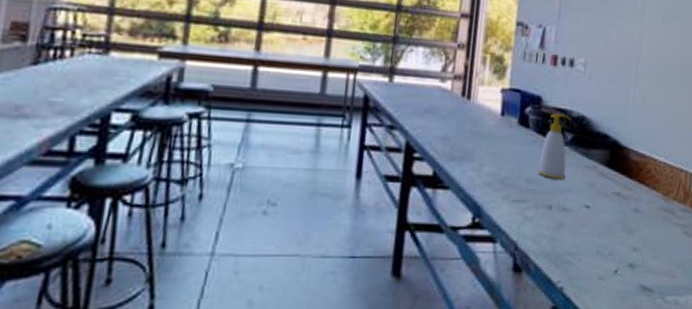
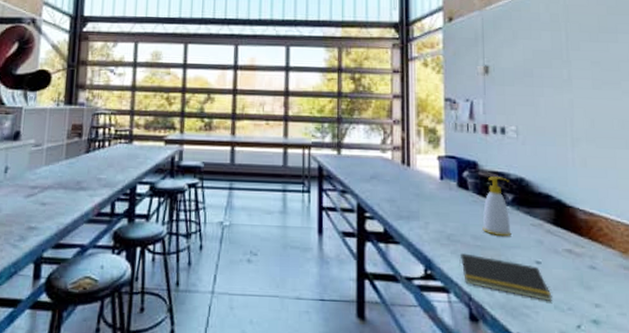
notepad: none [510,198,596,247] -> present [459,253,552,301]

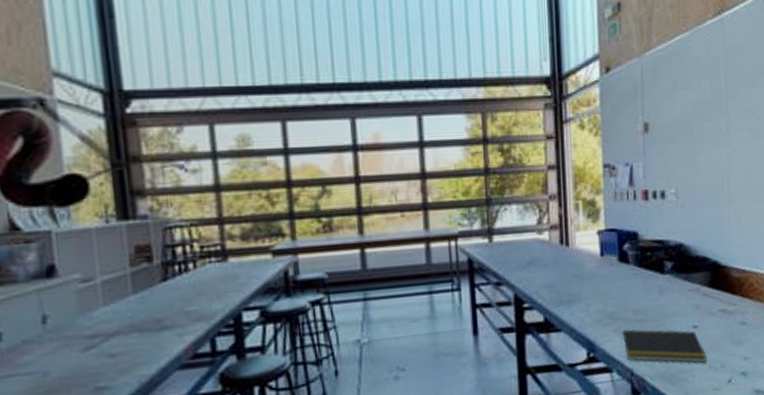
soap bottle: present [482,176,512,236] -> none [643,245,671,307]

